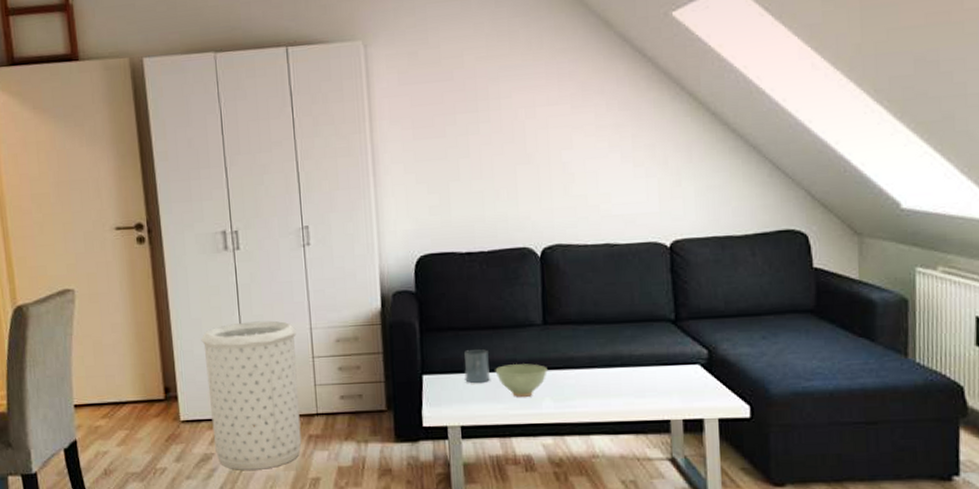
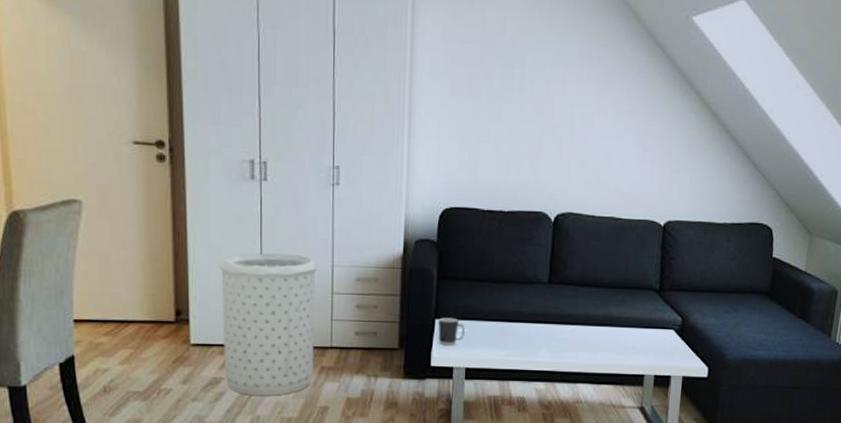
mug: none [426,372,456,403] -> present [438,317,465,346]
cup: present [463,349,490,384] -> none [474,300,497,331]
bowl: present [495,364,548,397] -> none [501,316,548,346]

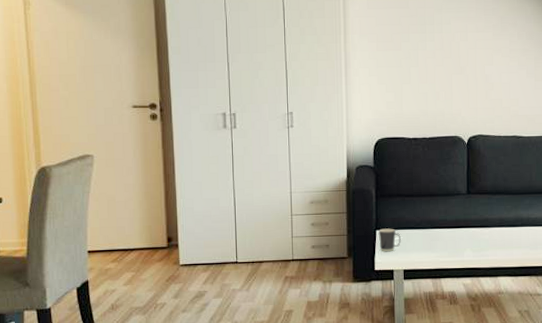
laundry basket: present [220,253,318,396] -> none [201,185,279,305]

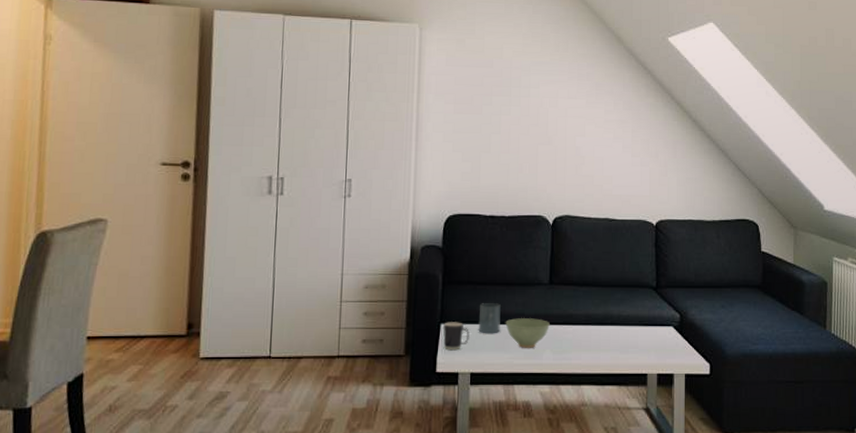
cup: none [408,212,427,238] -> present [478,303,501,334]
bowl: none [431,223,469,248] -> present [505,318,550,348]

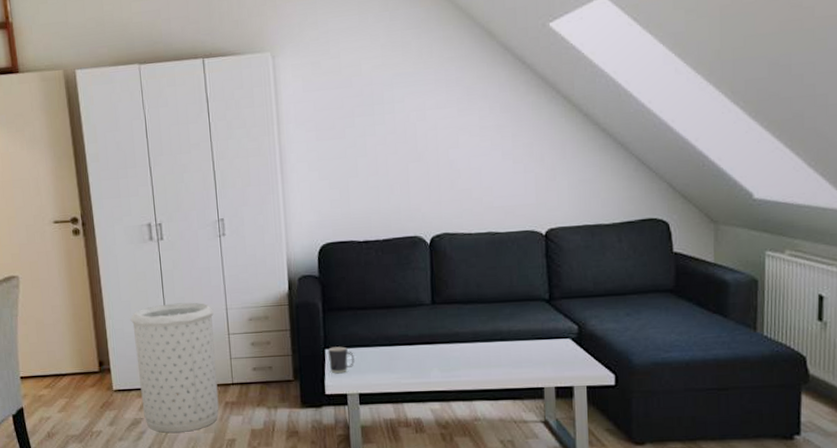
laundry basket: none [231,264,328,410] -> present [131,302,219,433]
cup: present [478,303,501,334] -> none [361,326,385,357]
bowl: present [505,318,550,348] -> none [389,339,435,368]

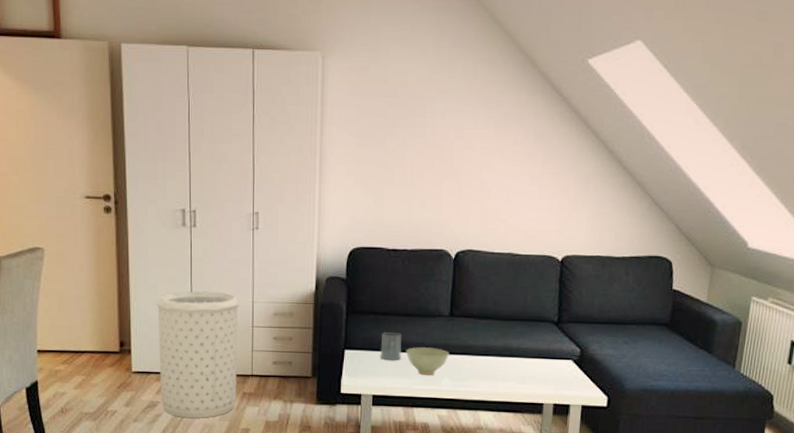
mug: present [328,346,355,374] -> none [347,348,372,374]
cup: none [361,326,385,357] -> present [380,332,402,361]
bowl: none [389,339,435,368] -> present [406,347,449,375]

